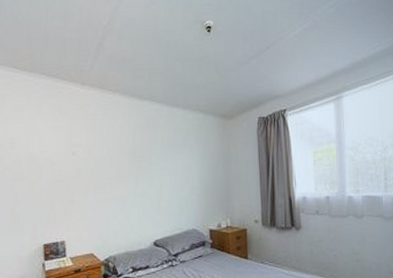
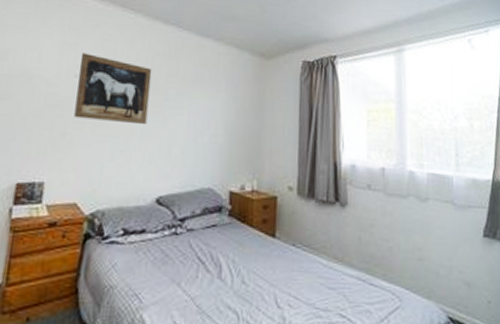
wall art: none [74,133,137,188] -> present [74,53,152,124]

